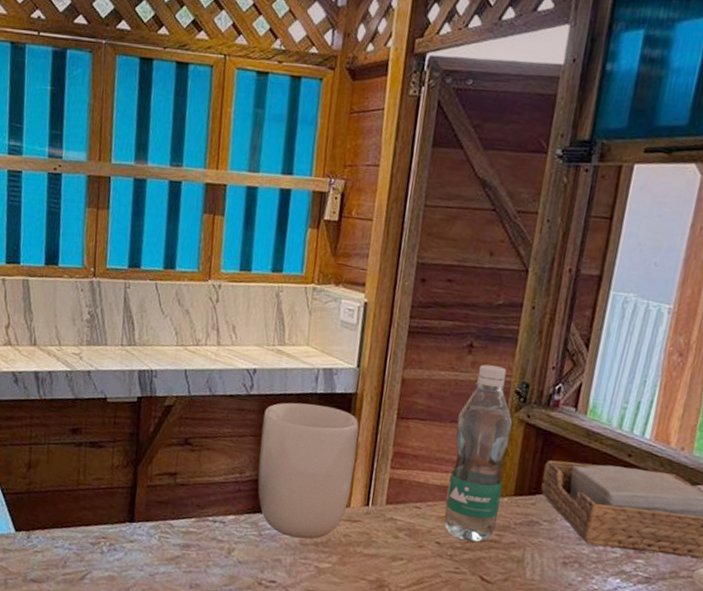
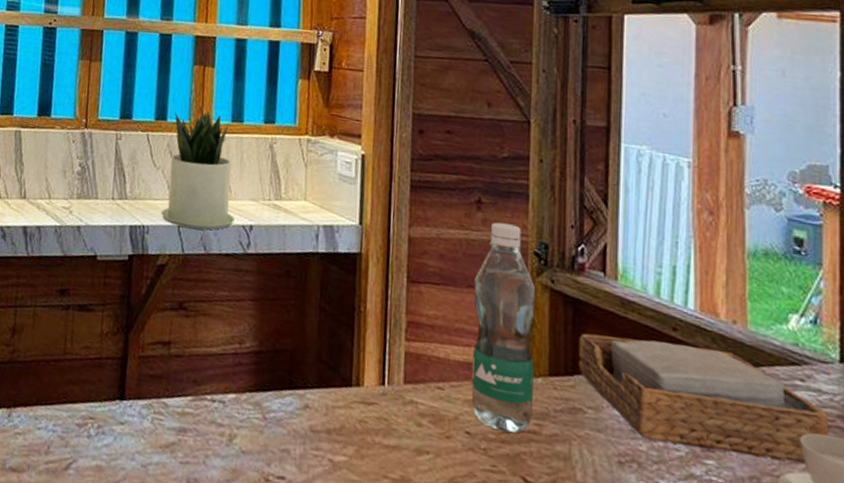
planter: none [168,260,240,374] -> present [160,111,236,230]
cup: present [257,402,359,539] -> none [258,263,367,425]

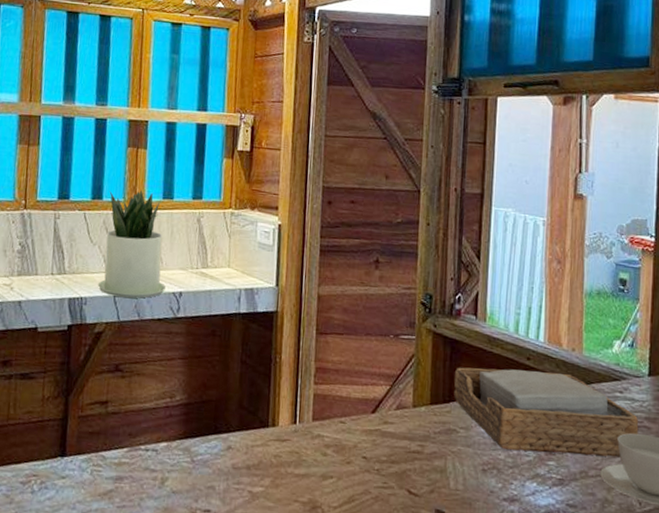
bottle: present [471,222,536,434] -> none [367,278,422,455]

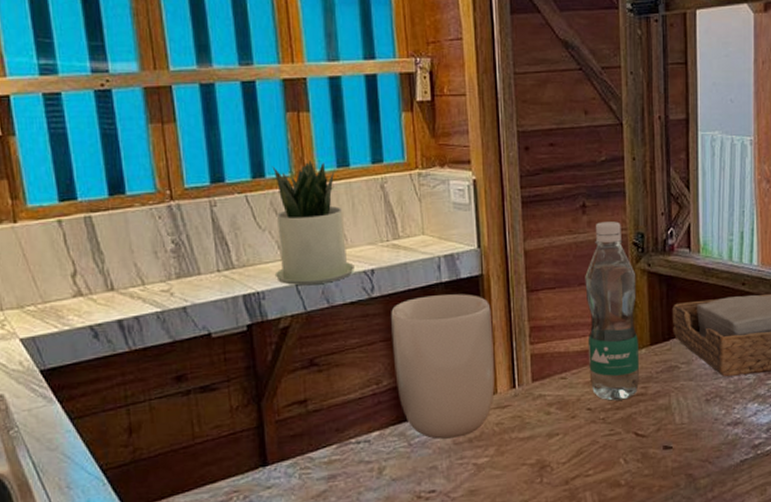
cup: none [187,323,282,463] -> present [390,294,495,439]
bottle: none [367,278,422,455] -> present [585,221,640,401]

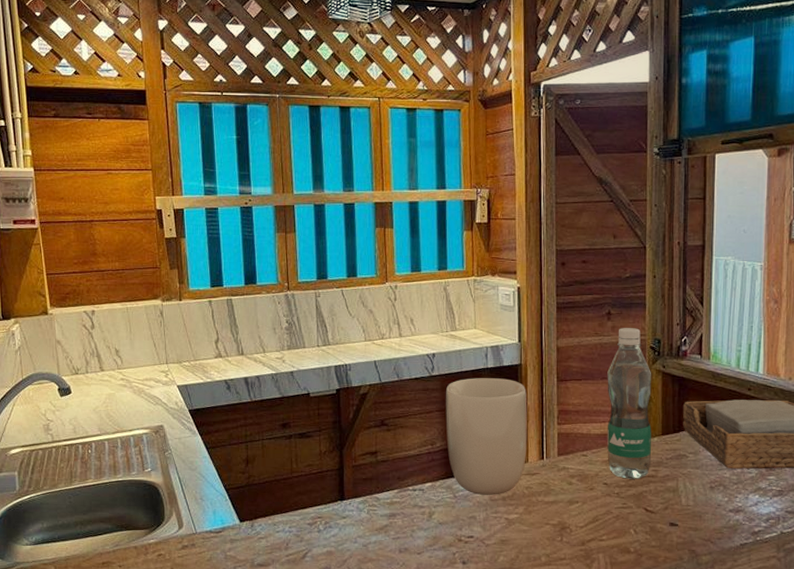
planter: present [272,161,356,286] -> none [359,266,421,362]

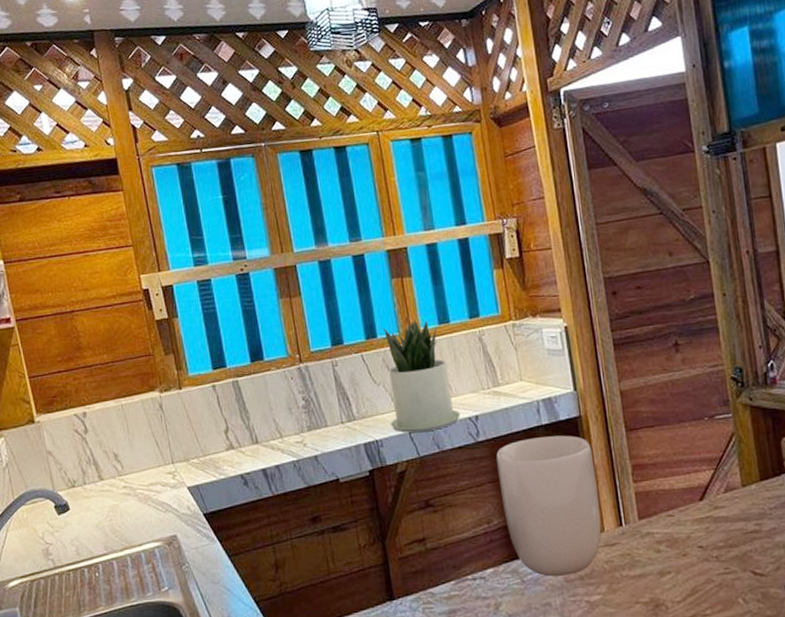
planter: none [359,266,421,362] -> present [382,320,461,433]
bottle: present [606,328,652,479] -> none [684,357,753,539]

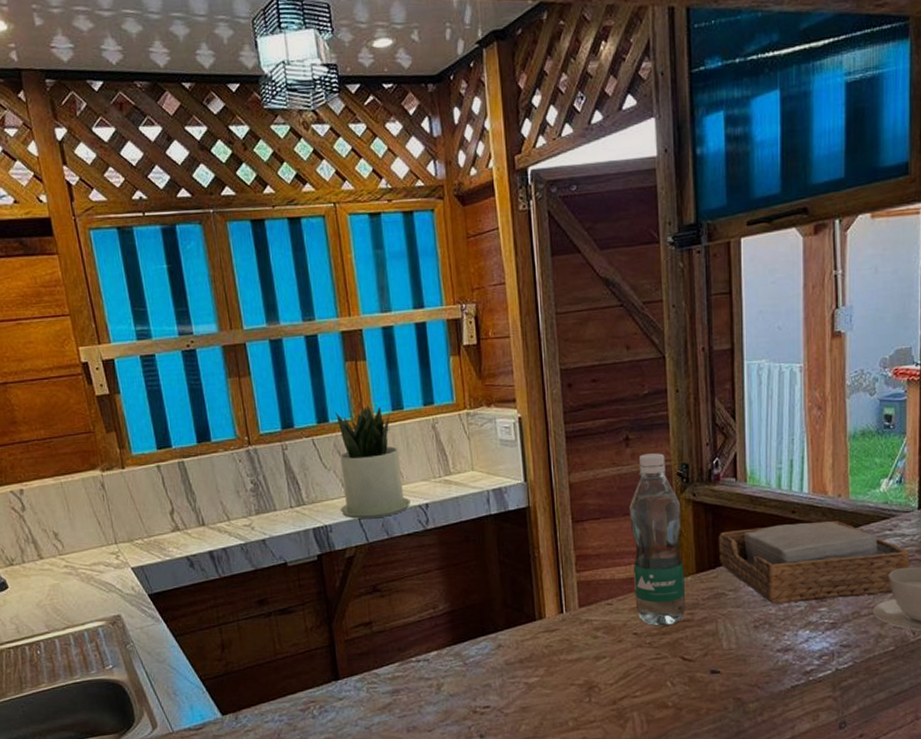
cup: present [496,435,602,577] -> none [444,525,544,660]
bottle: none [684,357,753,539] -> present [629,453,686,626]

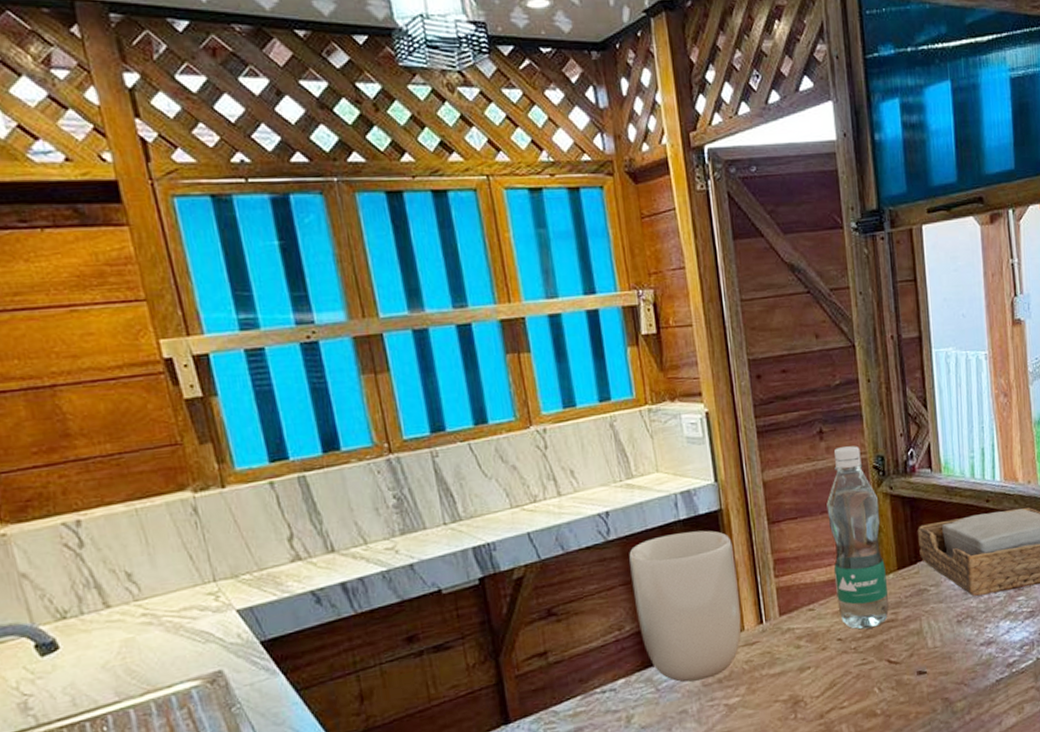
planter: present [334,405,412,519] -> none [494,403,589,534]
cup: none [444,525,544,660] -> present [628,530,742,682]

